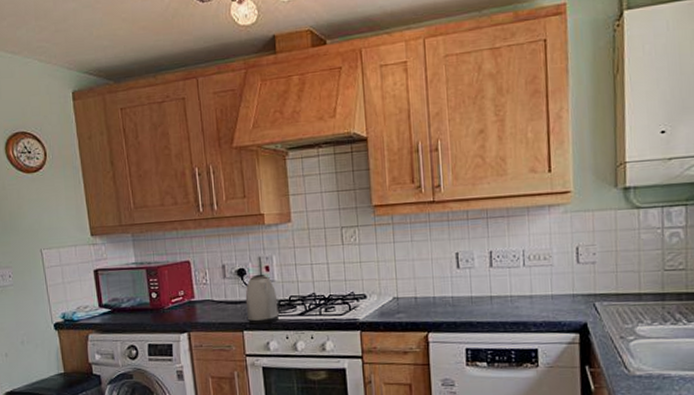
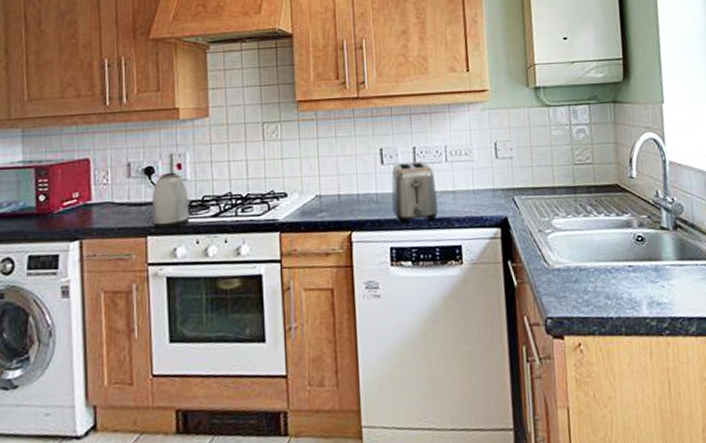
toaster: none [467,265,514,326] -> present [391,161,438,223]

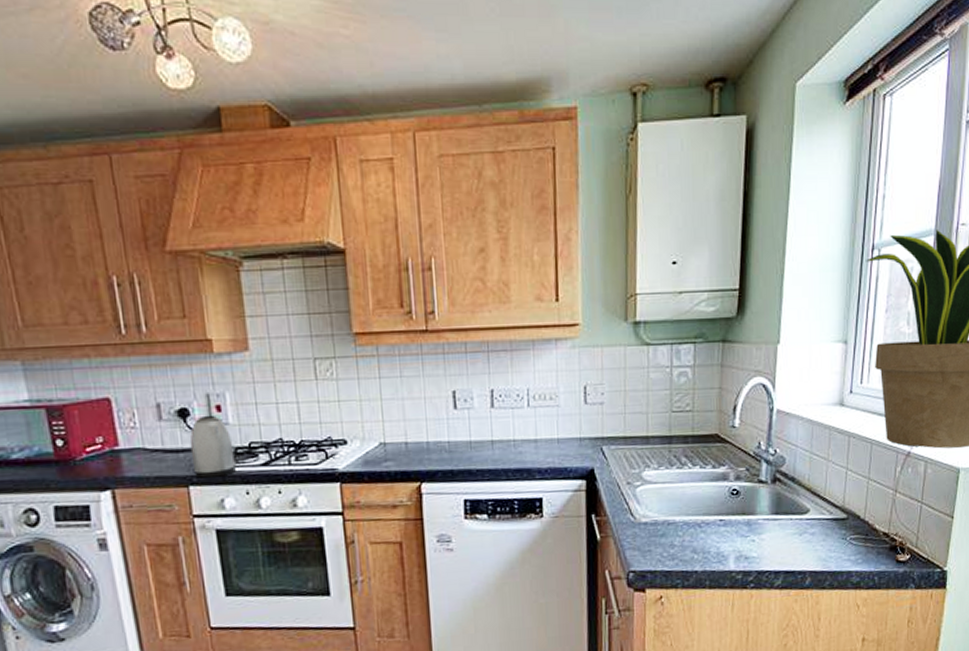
toaster: present [391,161,438,223] -> none [465,405,518,474]

